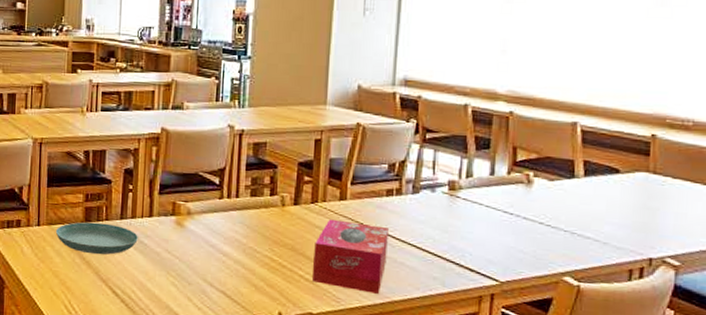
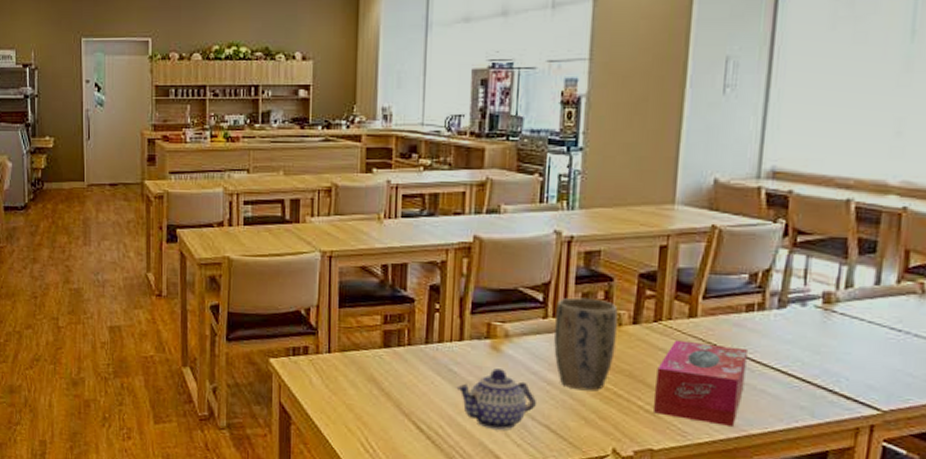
saucer: present [55,221,138,255] -> none [349,347,446,385]
teapot: none [146,241,215,295] -> present [456,368,537,430]
plant pot: none [228,181,281,262] -> present [554,297,618,391]

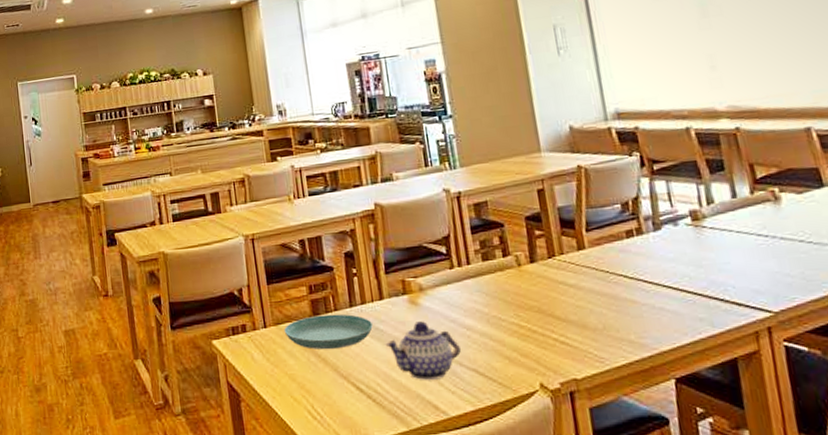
saucer: none [349,347,446,385] -> present [283,314,373,350]
plant pot: present [554,297,618,391] -> none [459,244,521,332]
tissue box: present [654,340,747,426] -> none [562,271,645,347]

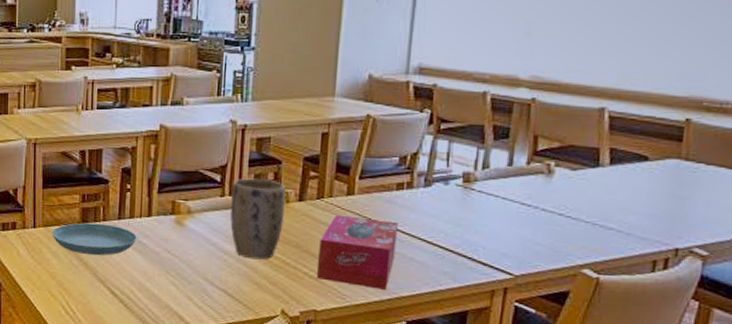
teapot: present [385,321,462,380] -> none [145,241,216,294]
plant pot: none [459,244,521,332] -> present [230,178,286,260]
tissue box: none [562,271,645,347] -> present [317,215,398,290]

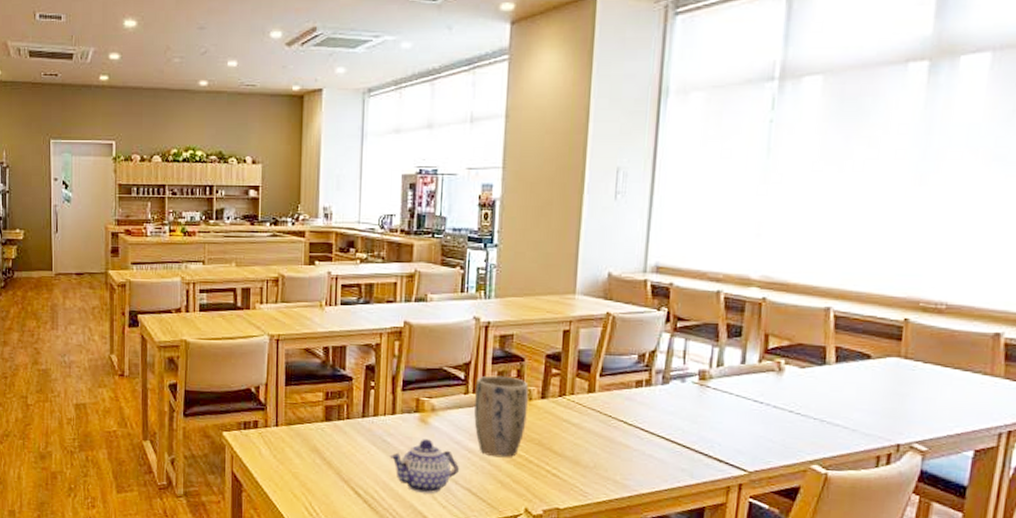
saucer: present [51,222,137,256] -> none [294,421,381,455]
teapot: none [145,241,216,294] -> present [389,439,460,494]
tissue box: present [317,215,398,290] -> none [560,412,637,487]

